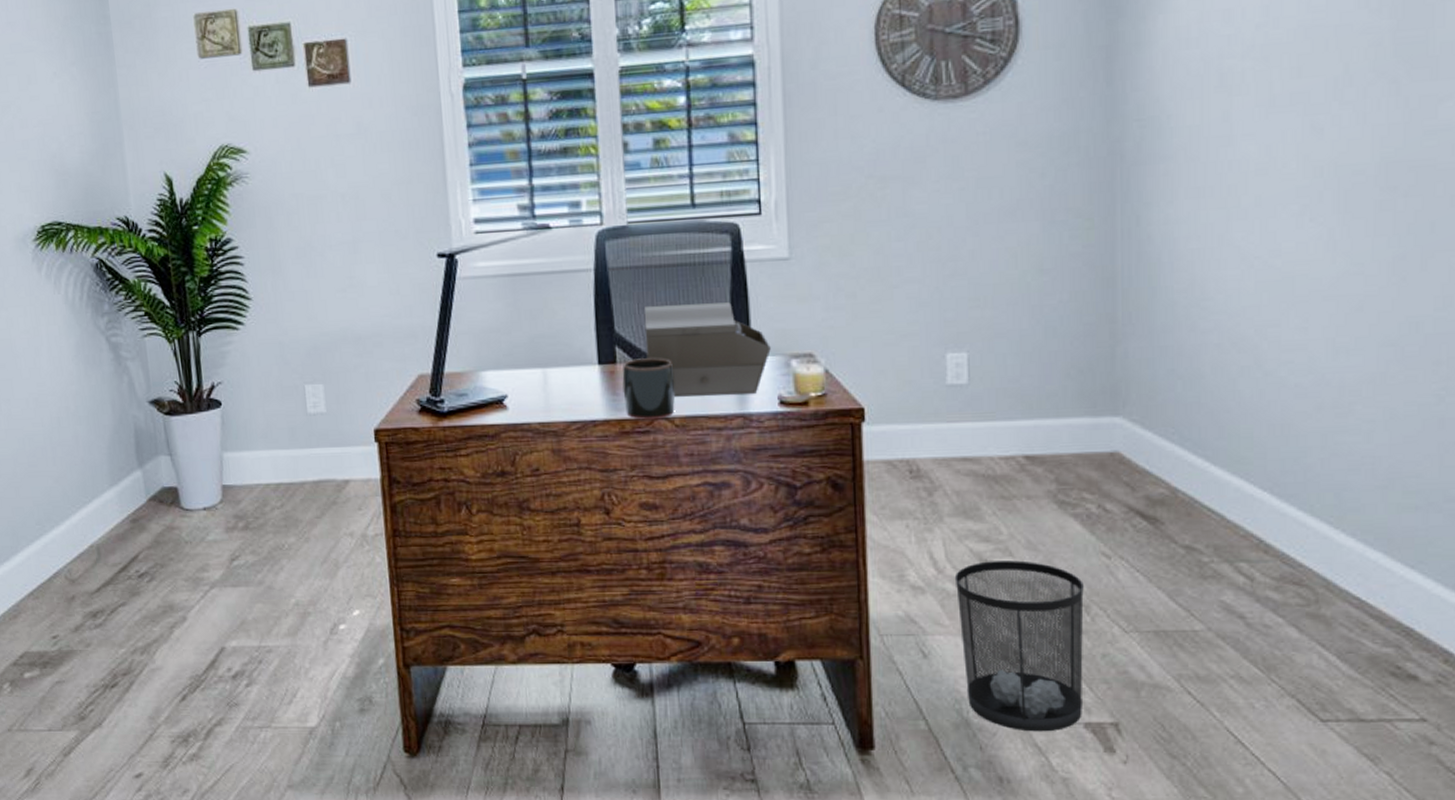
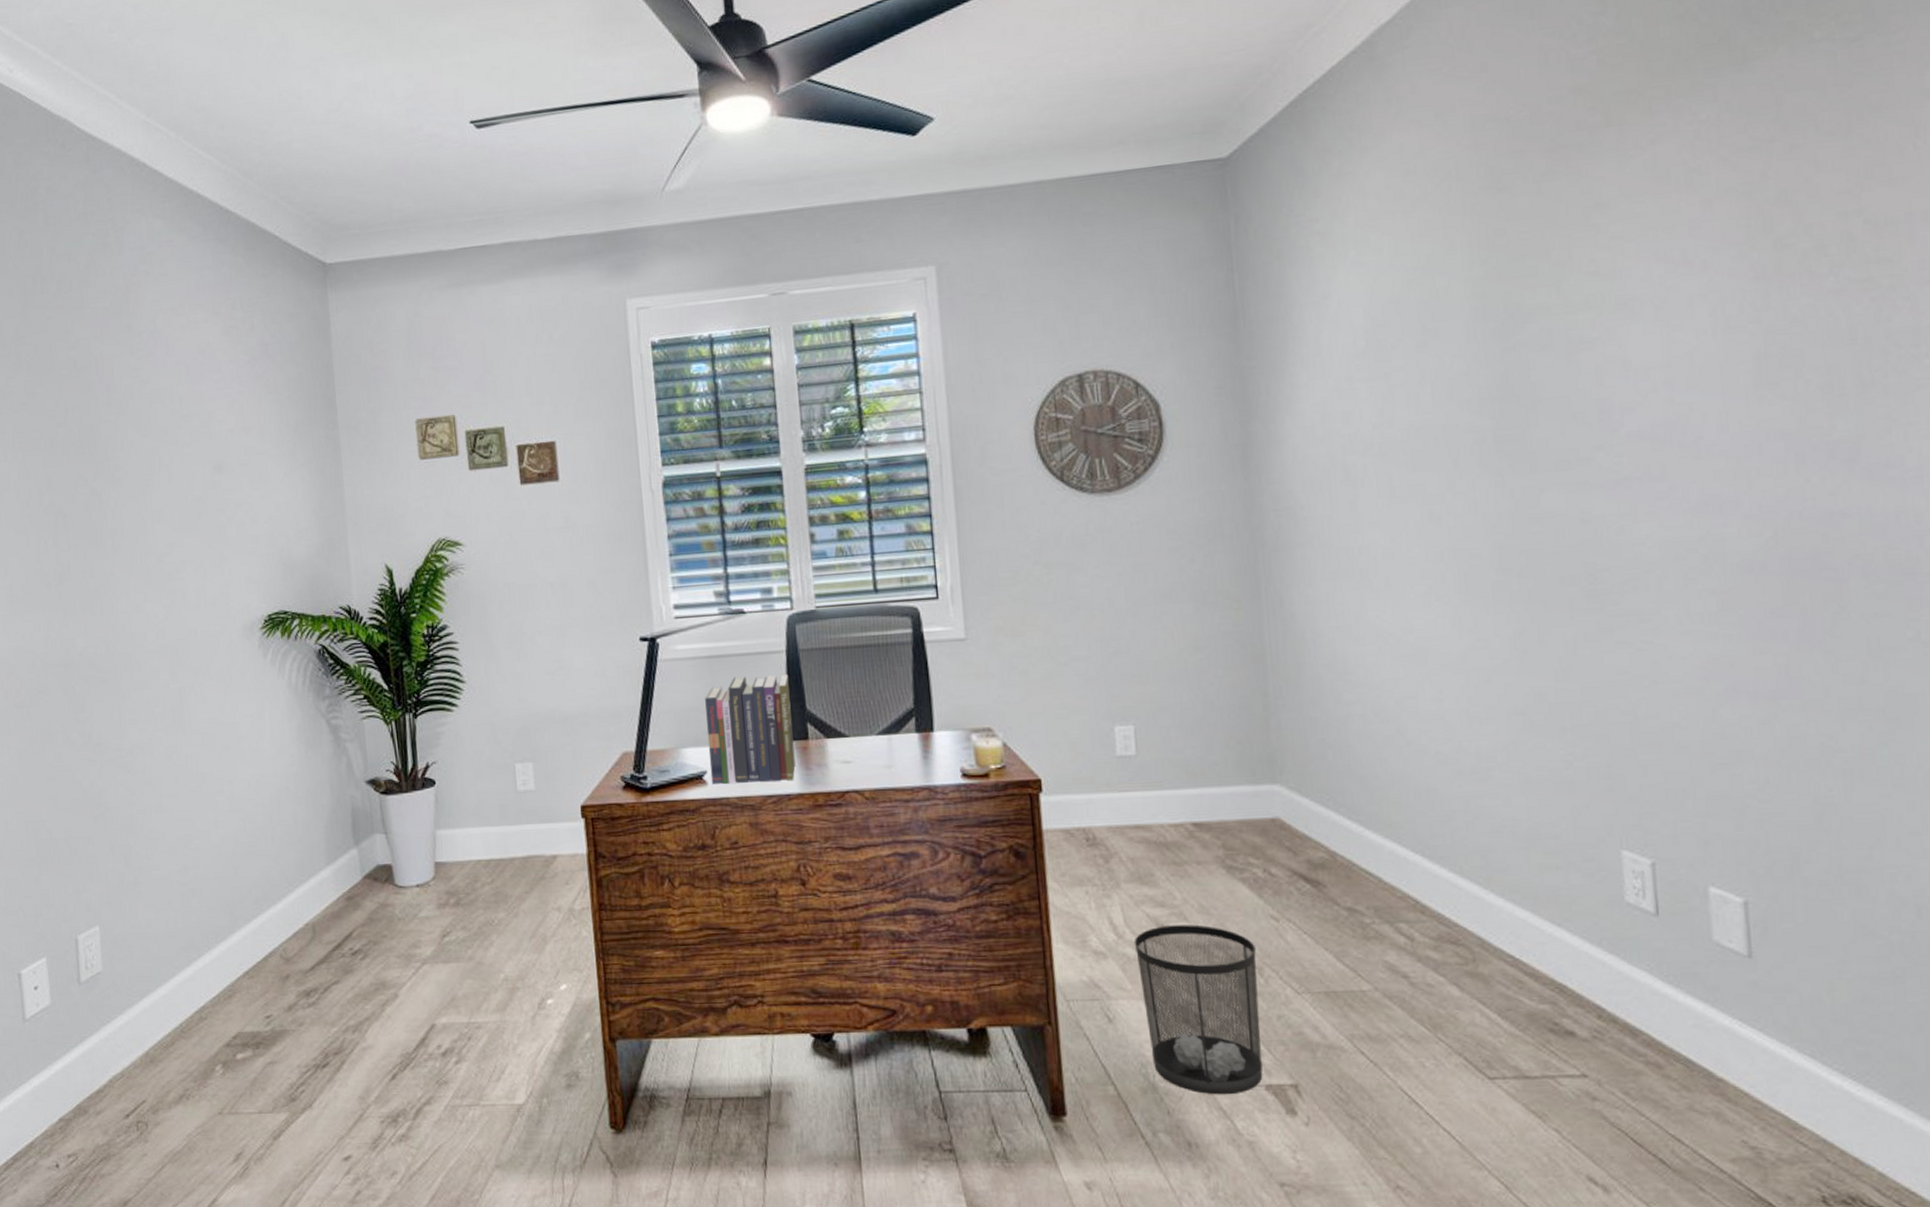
books: none [506,294,602,410] -> present [705,674,796,785]
mug: present [622,358,676,420] -> none [814,733,865,794]
sewing box: present [643,302,771,398] -> none [832,681,952,772]

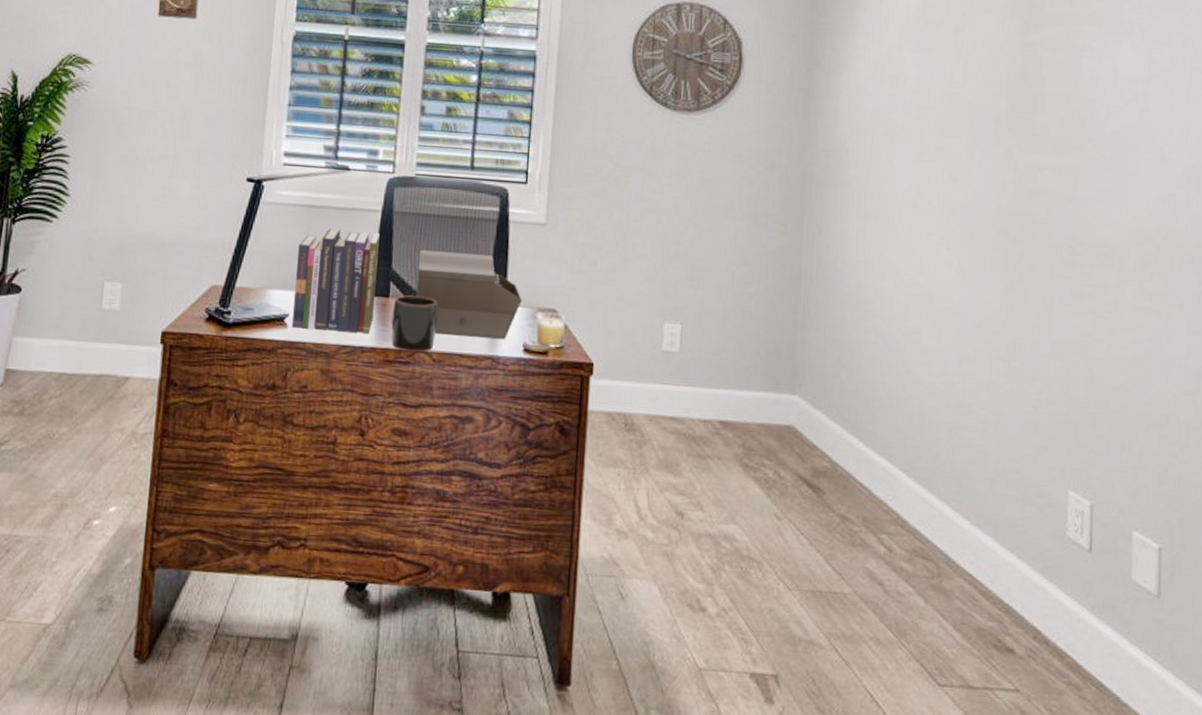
mug: none [814,733,865,794] -> present [391,295,438,353]
sewing box: none [832,681,952,772] -> present [416,249,522,340]
waste bin: present [1134,924,1263,1095] -> none [653,513,758,679]

